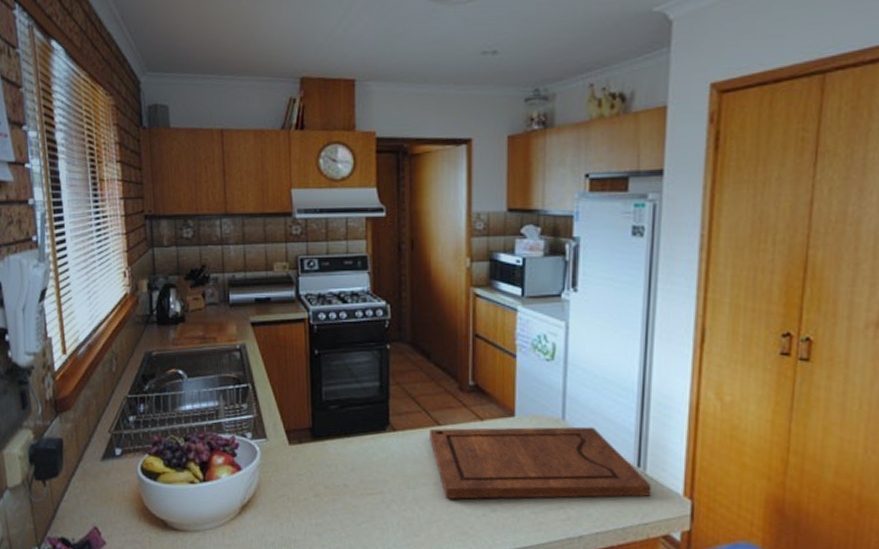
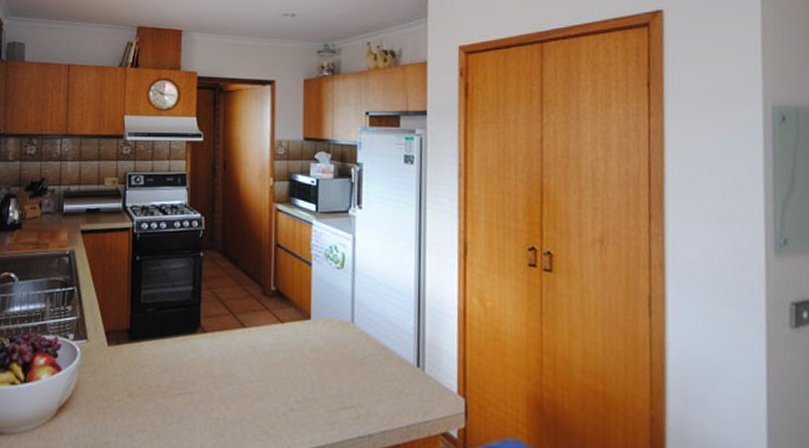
cutting board: present [430,426,652,499] -> none [236,329,430,399]

